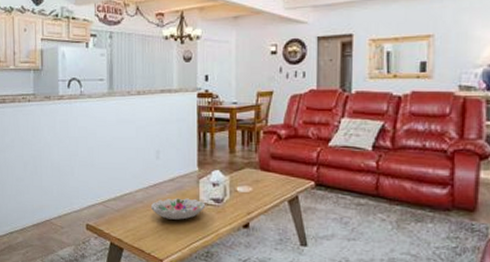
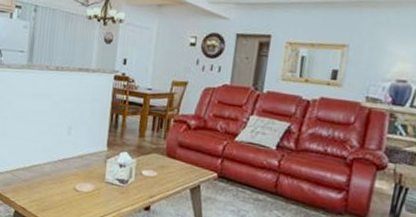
decorative bowl: present [150,198,206,220] -> none [57,174,111,196]

